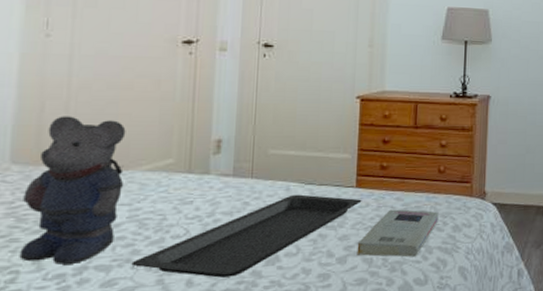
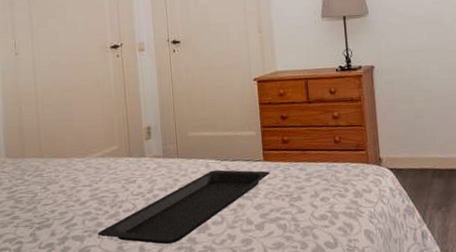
bear: present [19,116,126,265] -> none [17,116,84,236]
book: present [357,209,439,257] -> none [271,178,340,223]

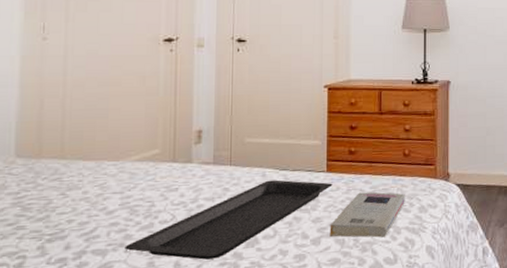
book: none [271,178,340,223] -> present [329,191,405,238]

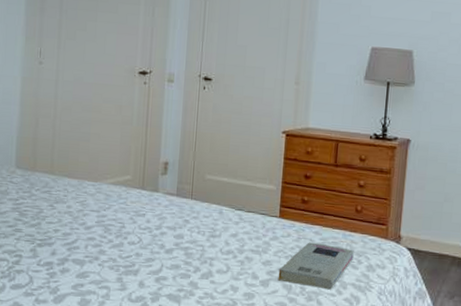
serving tray: present [124,180,333,260] -> none [99,218,284,284]

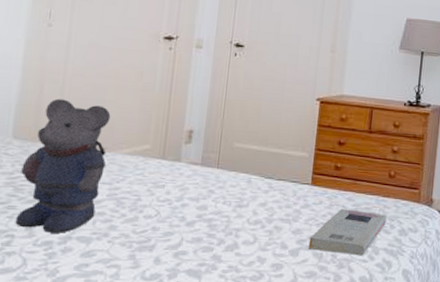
bear: none [22,131,96,255] -> present [15,98,111,233]

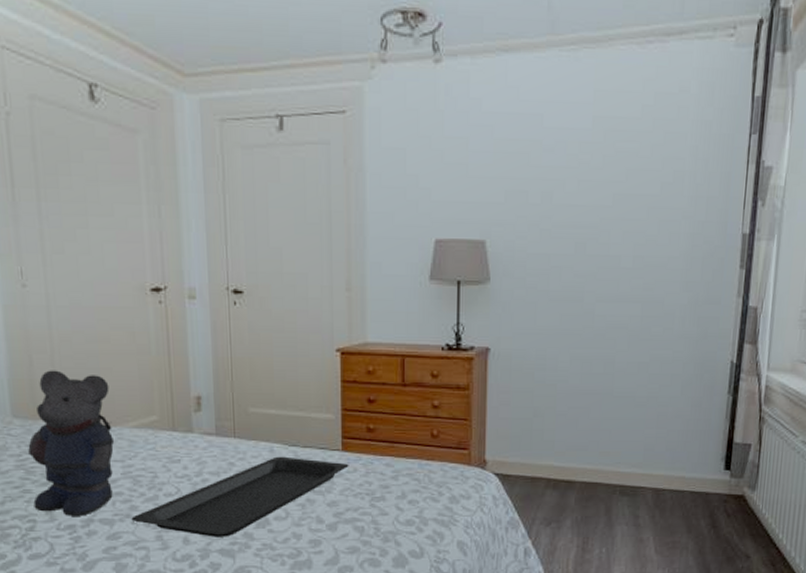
serving tray: none [108,187,316,259] -> present [131,456,349,537]
book: present [308,209,387,256] -> none [347,476,433,528]

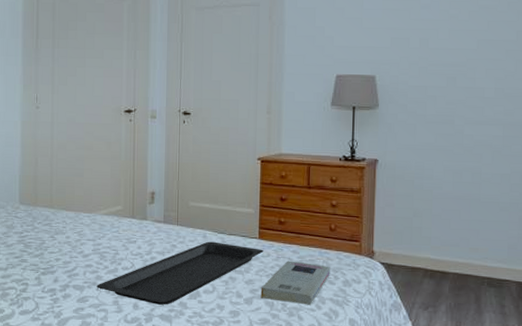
bear: present [28,370,115,516] -> none [27,169,90,282]
book: none [347,476,433,528] -> present [260,261,330,305]

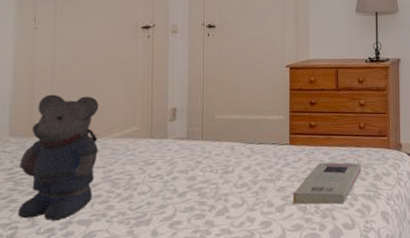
bear: none [27,169,90,282] -> present [17,94,99,220]
serving tray: present [96,241,264,305] -> none [107,152,295,228]

